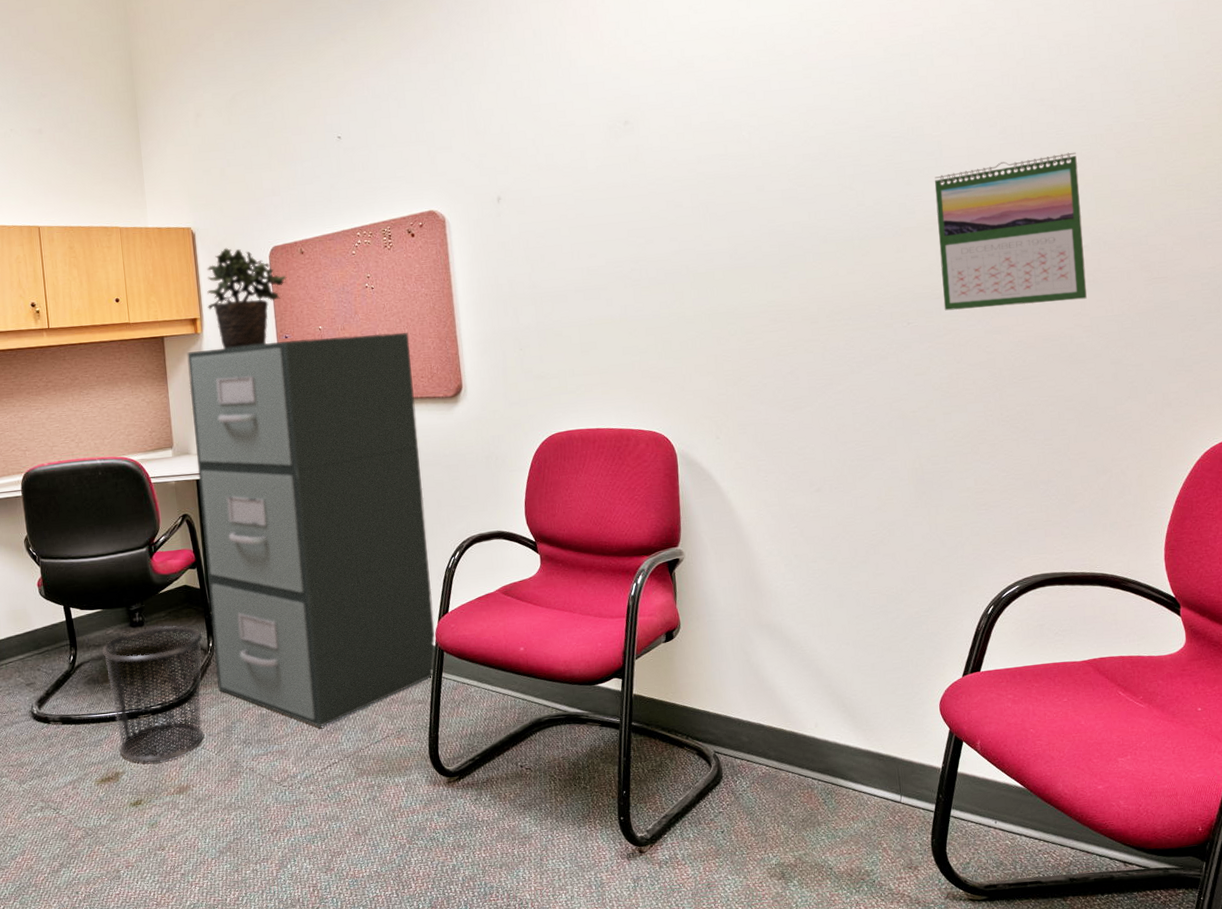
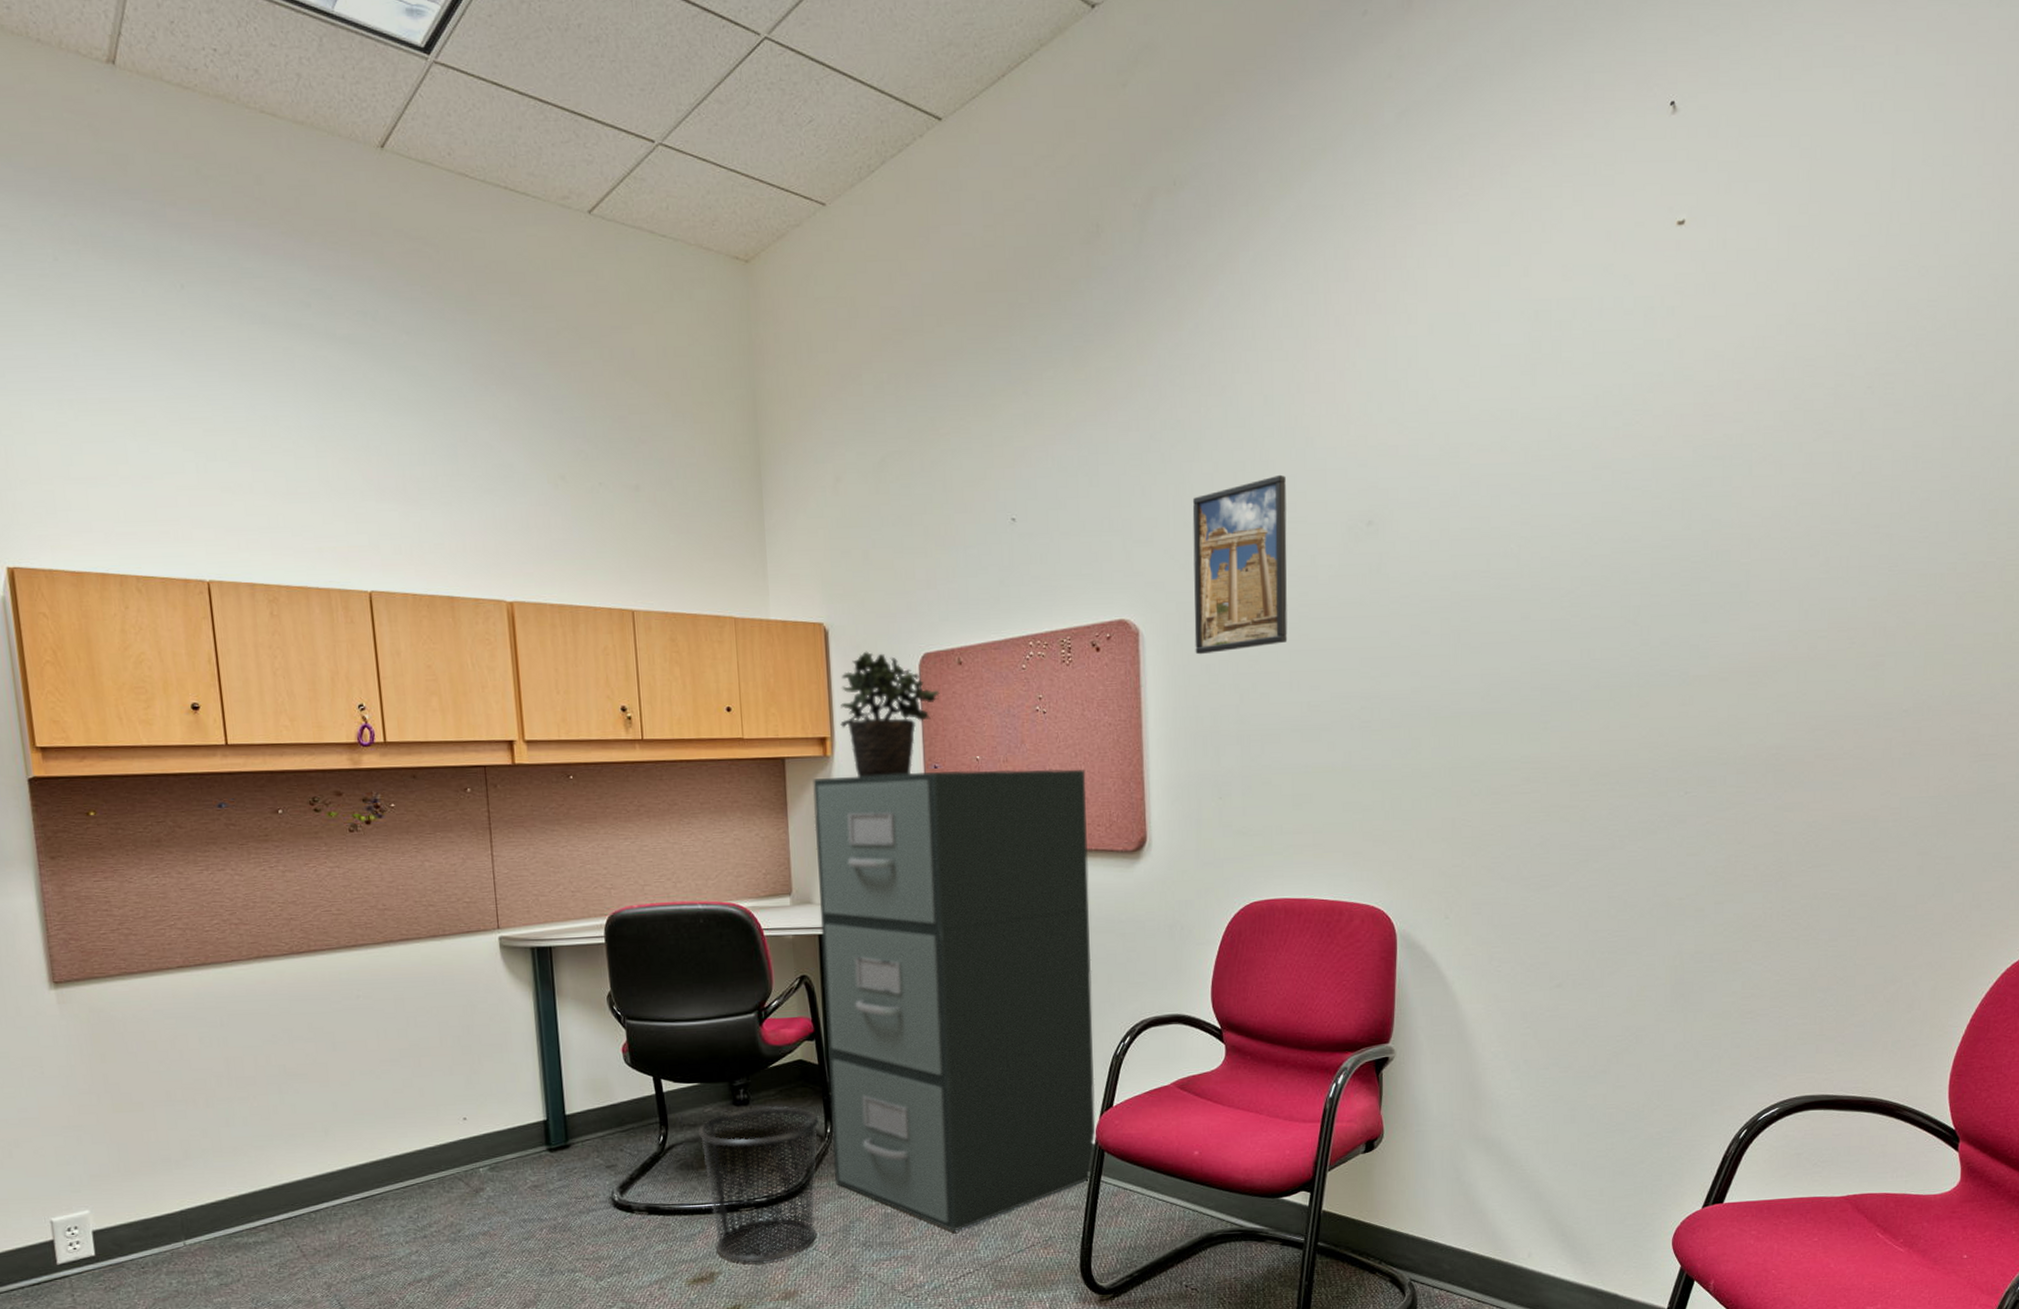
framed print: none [482,89,567,235] -> present [1192,474,1288,655]
calendar: present [934,152,1087,311] -> none [1730,594,1909,780]

